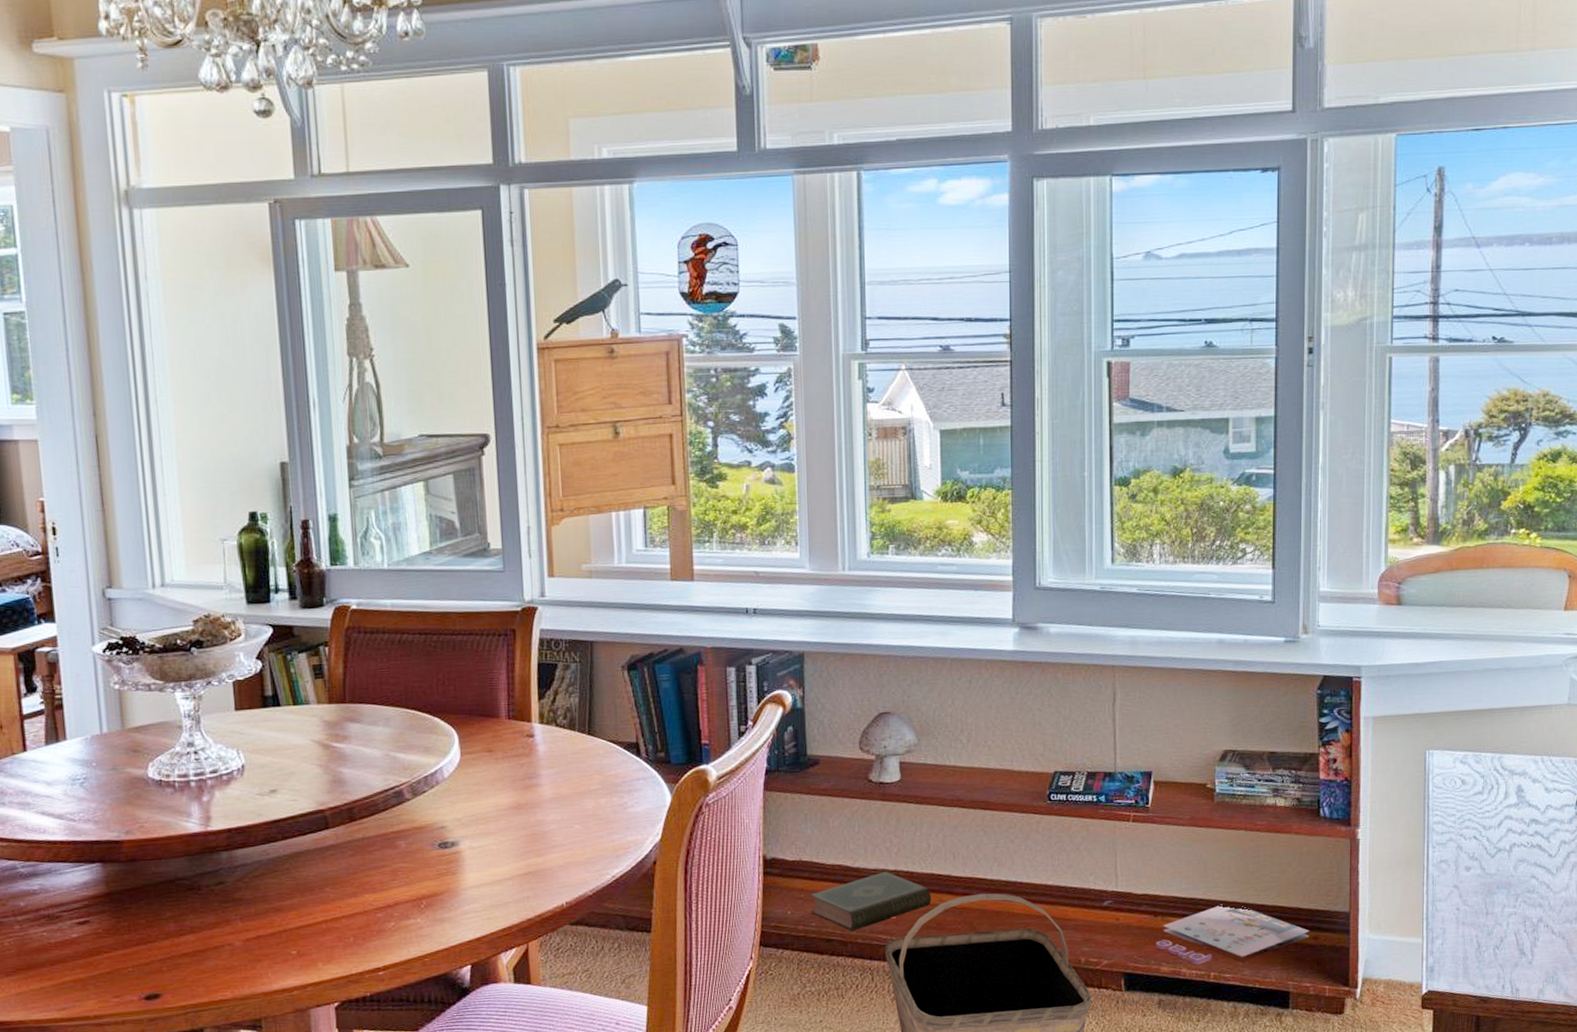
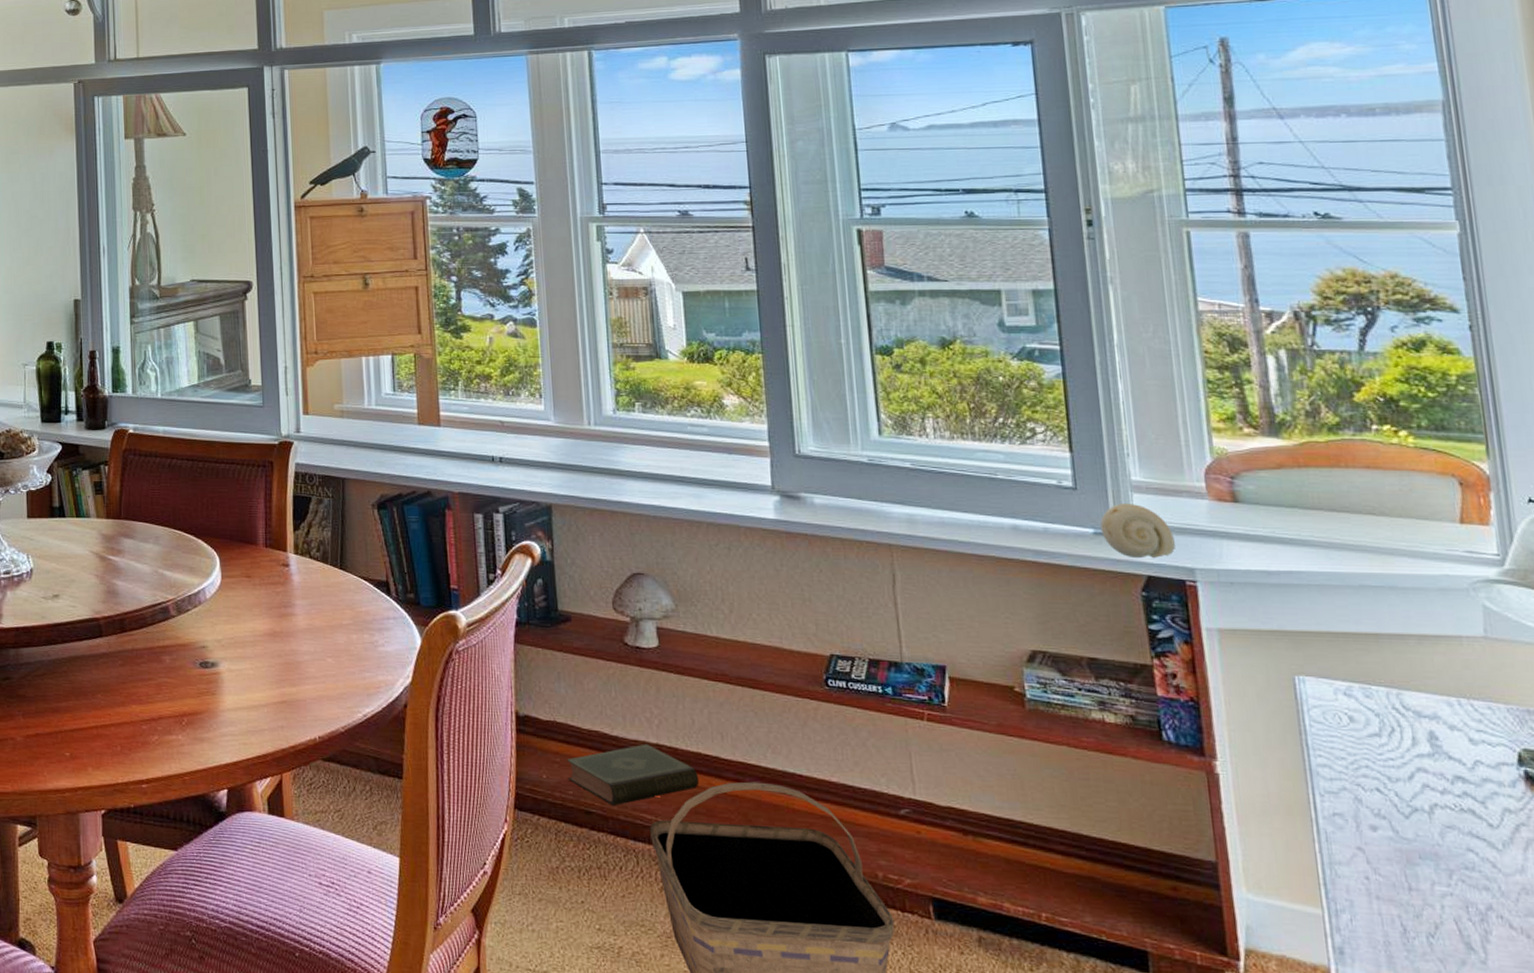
magazine: present [1156,904,1310,965] -> none [968,831,1167,906]
seashell: none [1291,612,1348,662] -> present [1100,502,1175,559]

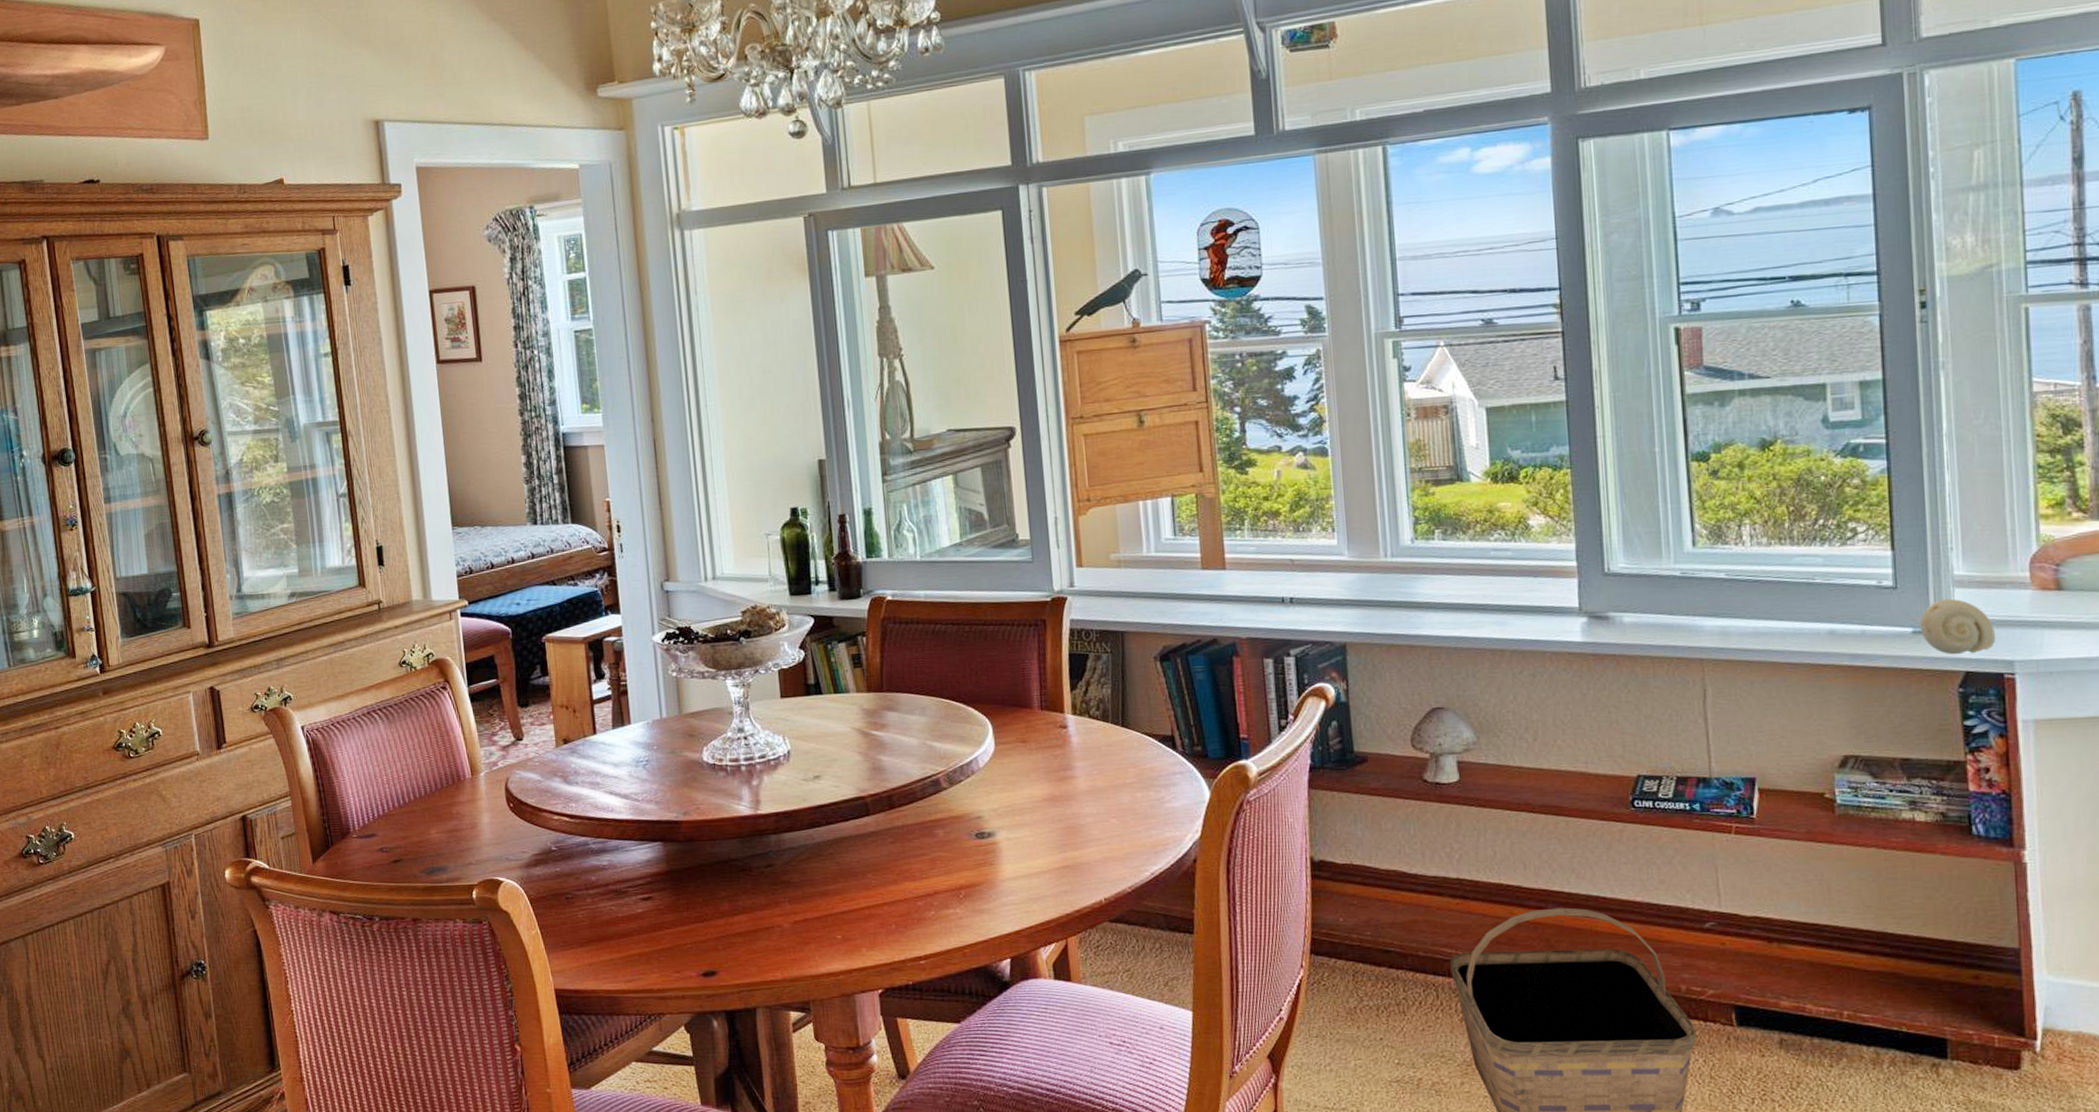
book: present [566,744,700,806] -> none [1363,879,1501,943]

